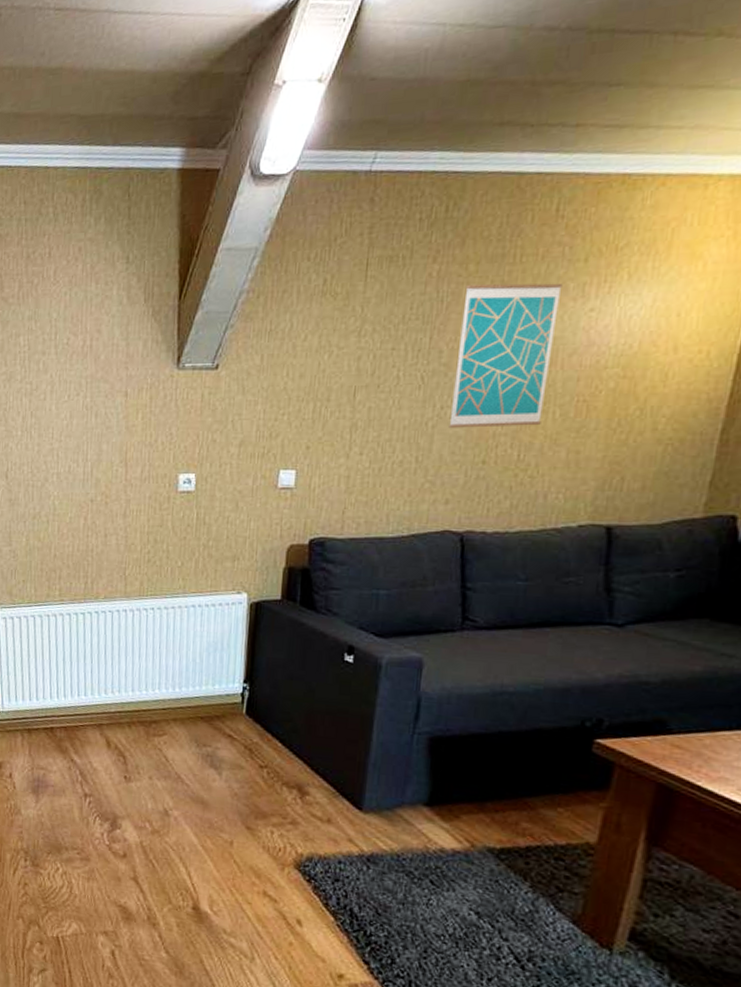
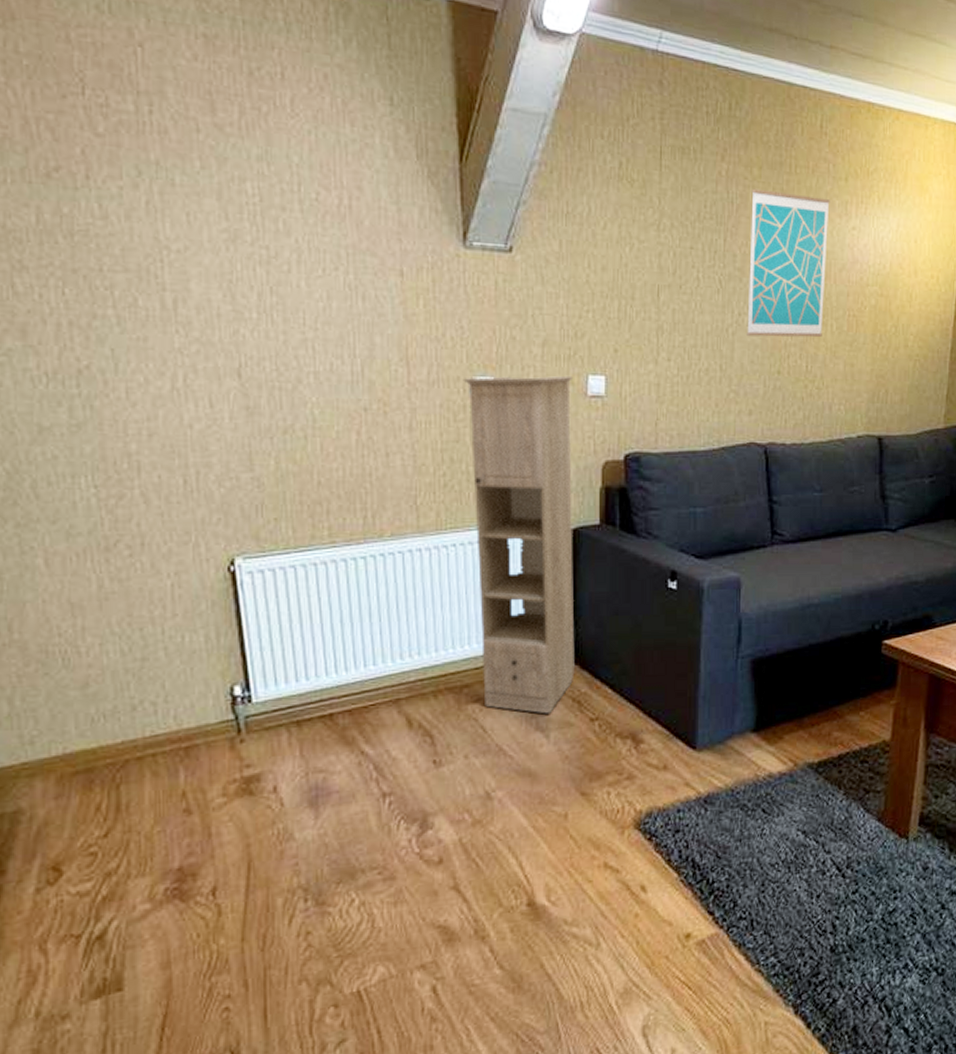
storage cabinet: none [168,471,265,756] -> present [463,375,575,714]

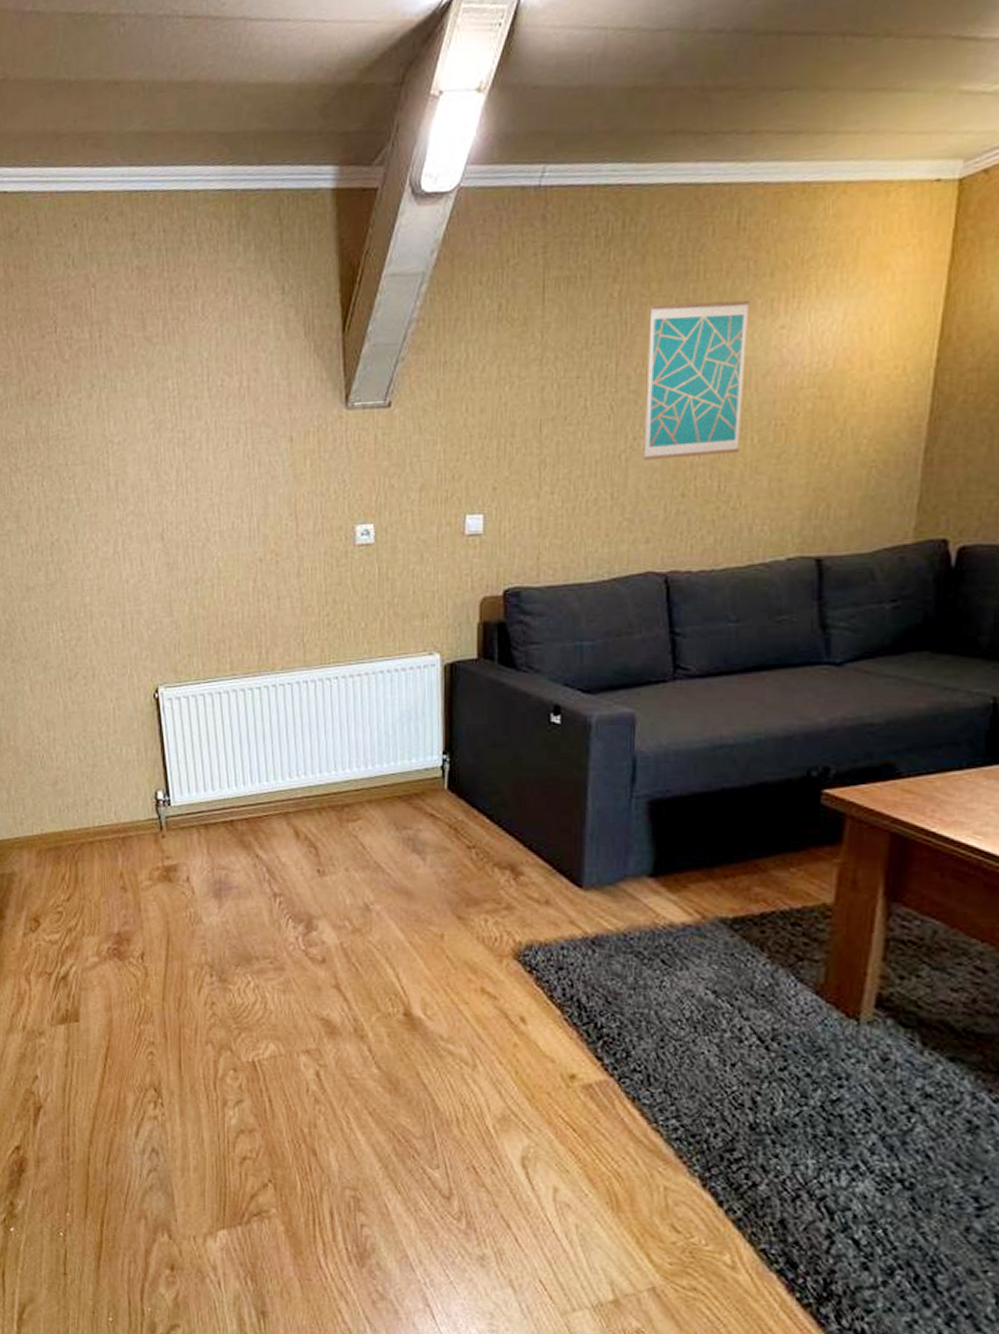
storage cabinet: present [463,375,575,714] -> none [345,517,451,838]

